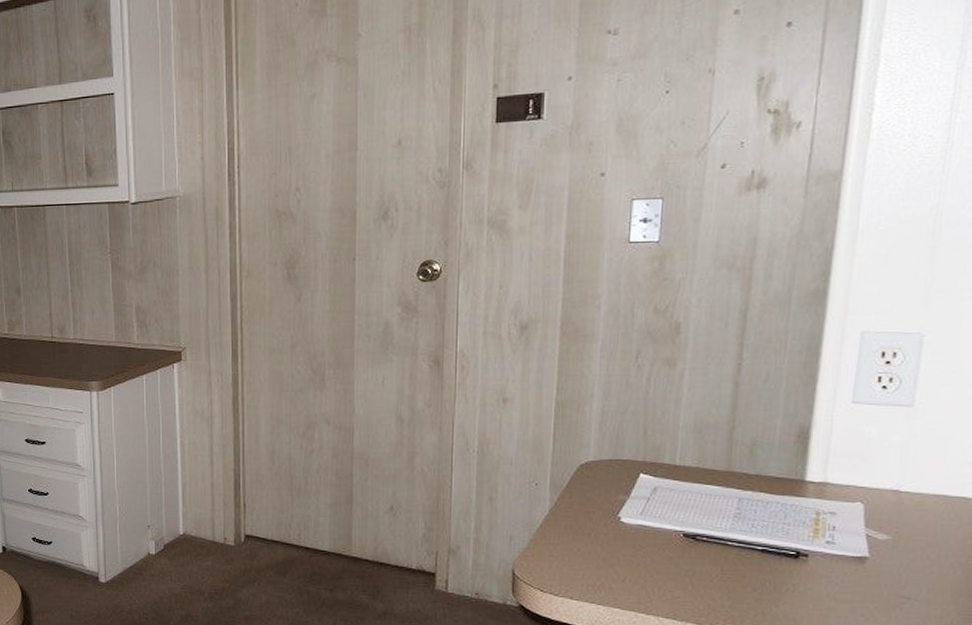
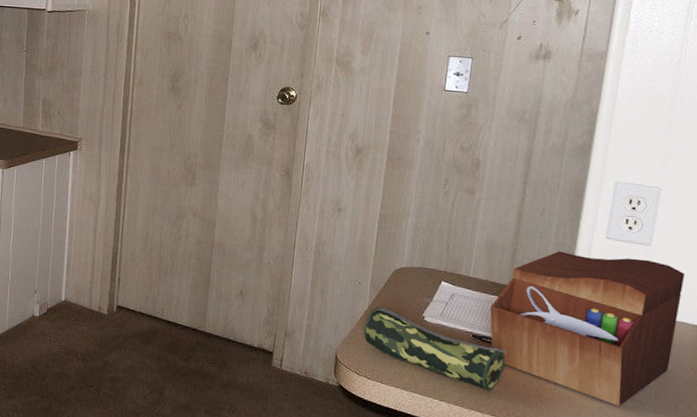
pencil case: none [545,511,730,599] -> present [363,307,508,392]
sewing box: none [704,424,961,605] -> present [490,251,685,406]

